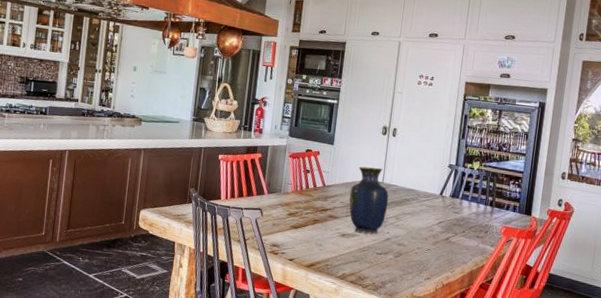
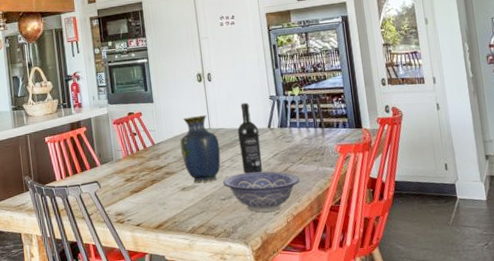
decorative bowl: none [383,232,458,276] -> present [223,171,300,212]
wine bottle: none [405,165,430,236] -> present [237,102,262,173]

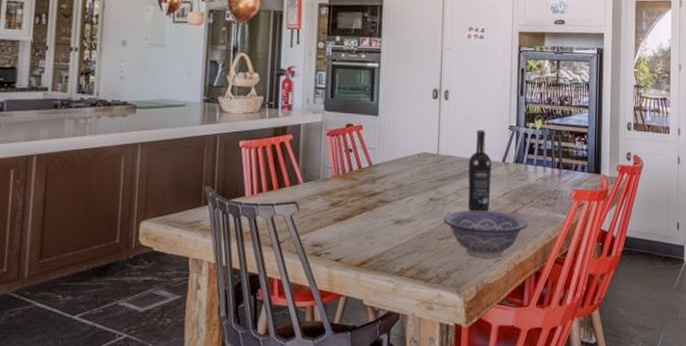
vase: present [179,114,221,183] -> none [401,137,446,217]

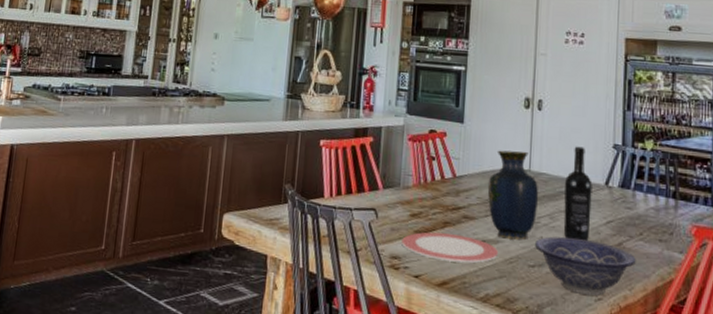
plate: none [323,218,412,243] -> present [402,232,499,263]
vase: none [401,137,446,217] -> present [487,150,538,240]

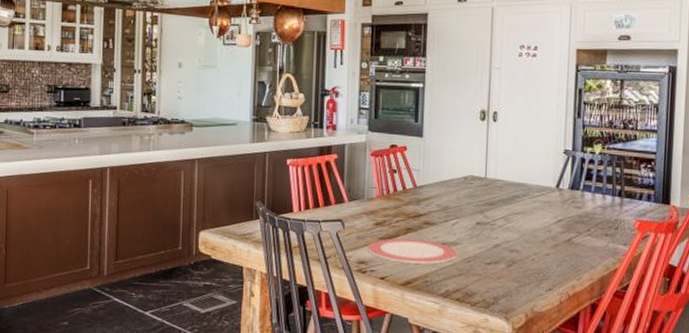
vase: present [487,150,538,240] -> none [446,160,494,241]
decorative bowl: present [535,236,636,296] -> none [491,236,584,286]
wine bottle: present [563,146,592,241] -> none [517,153,544,239]

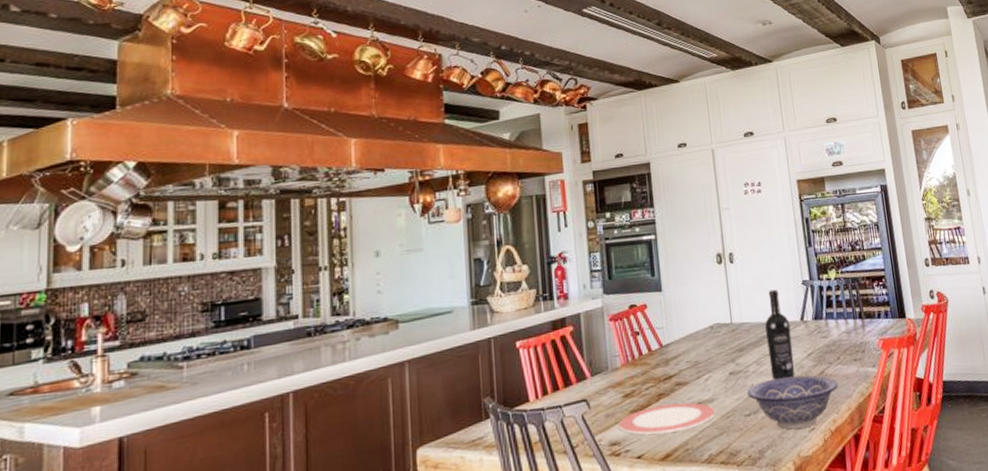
decorative bowl: none [491,236,584,286] -> present [747,375,838,430]
wine bottle: none [517,153,544,239] -> present [764,289,795,380]

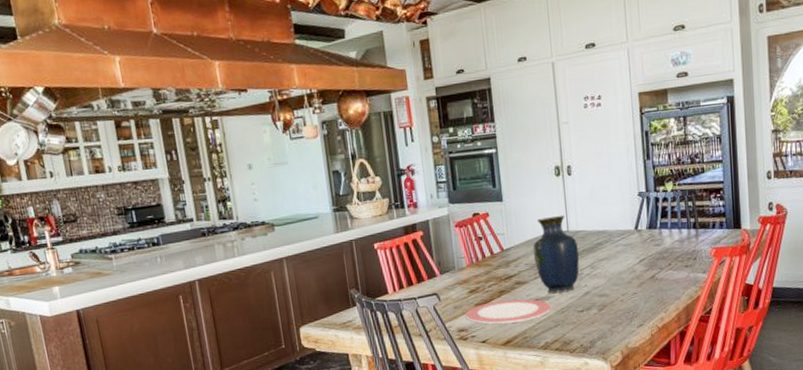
vase: none [694,305,745,396] -> present [532,214,579,294]
decorative bowl: present [747,375,838,430] -> none [581,278,668,325]
wine bottle: present [764,289,795,380] -> none [599,200,627,282]

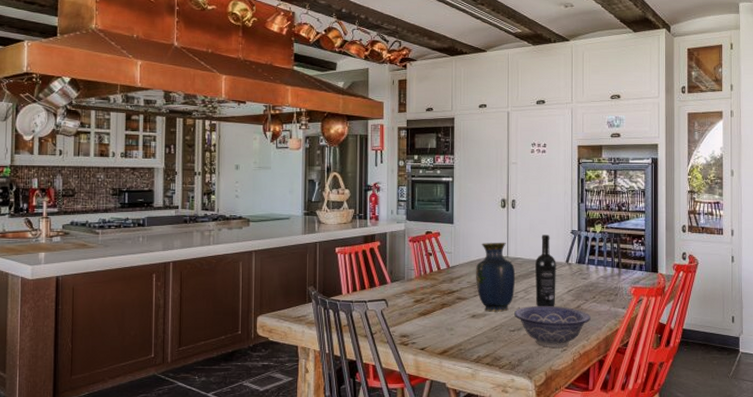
plate: present [465,298,552,324] -> none [409,313,487,334]
decorative bowl: none [581,278,668,325] -> present [514,305,591,347]
wine bottle: none [599,200,627,282] -> present [534,234,556,307]

